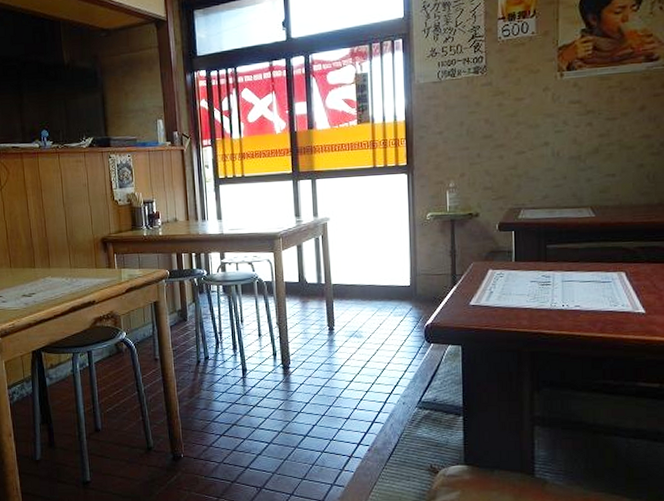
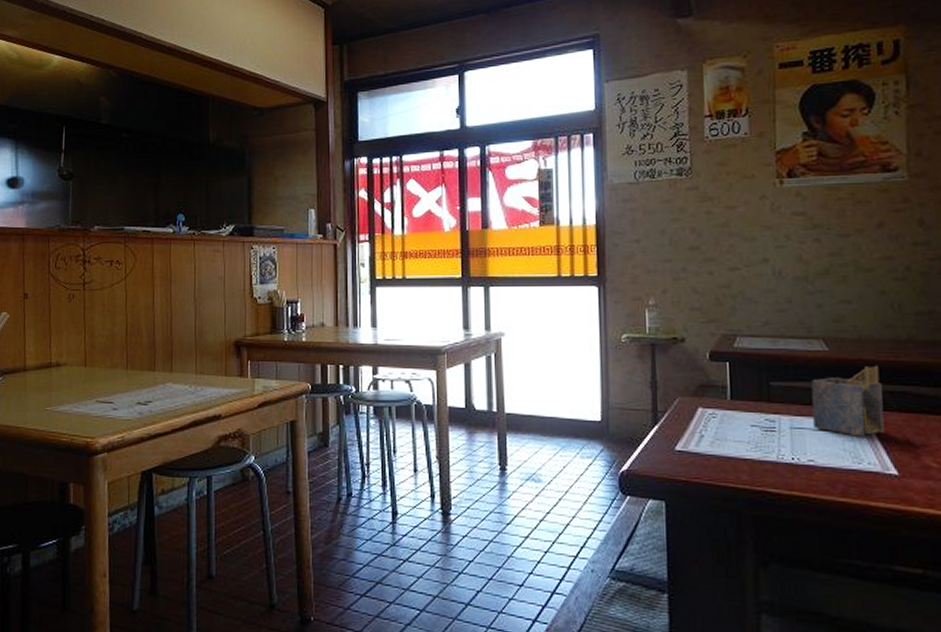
napkin holder: none [580,226,636,285] -> present [811,365,885,437]

